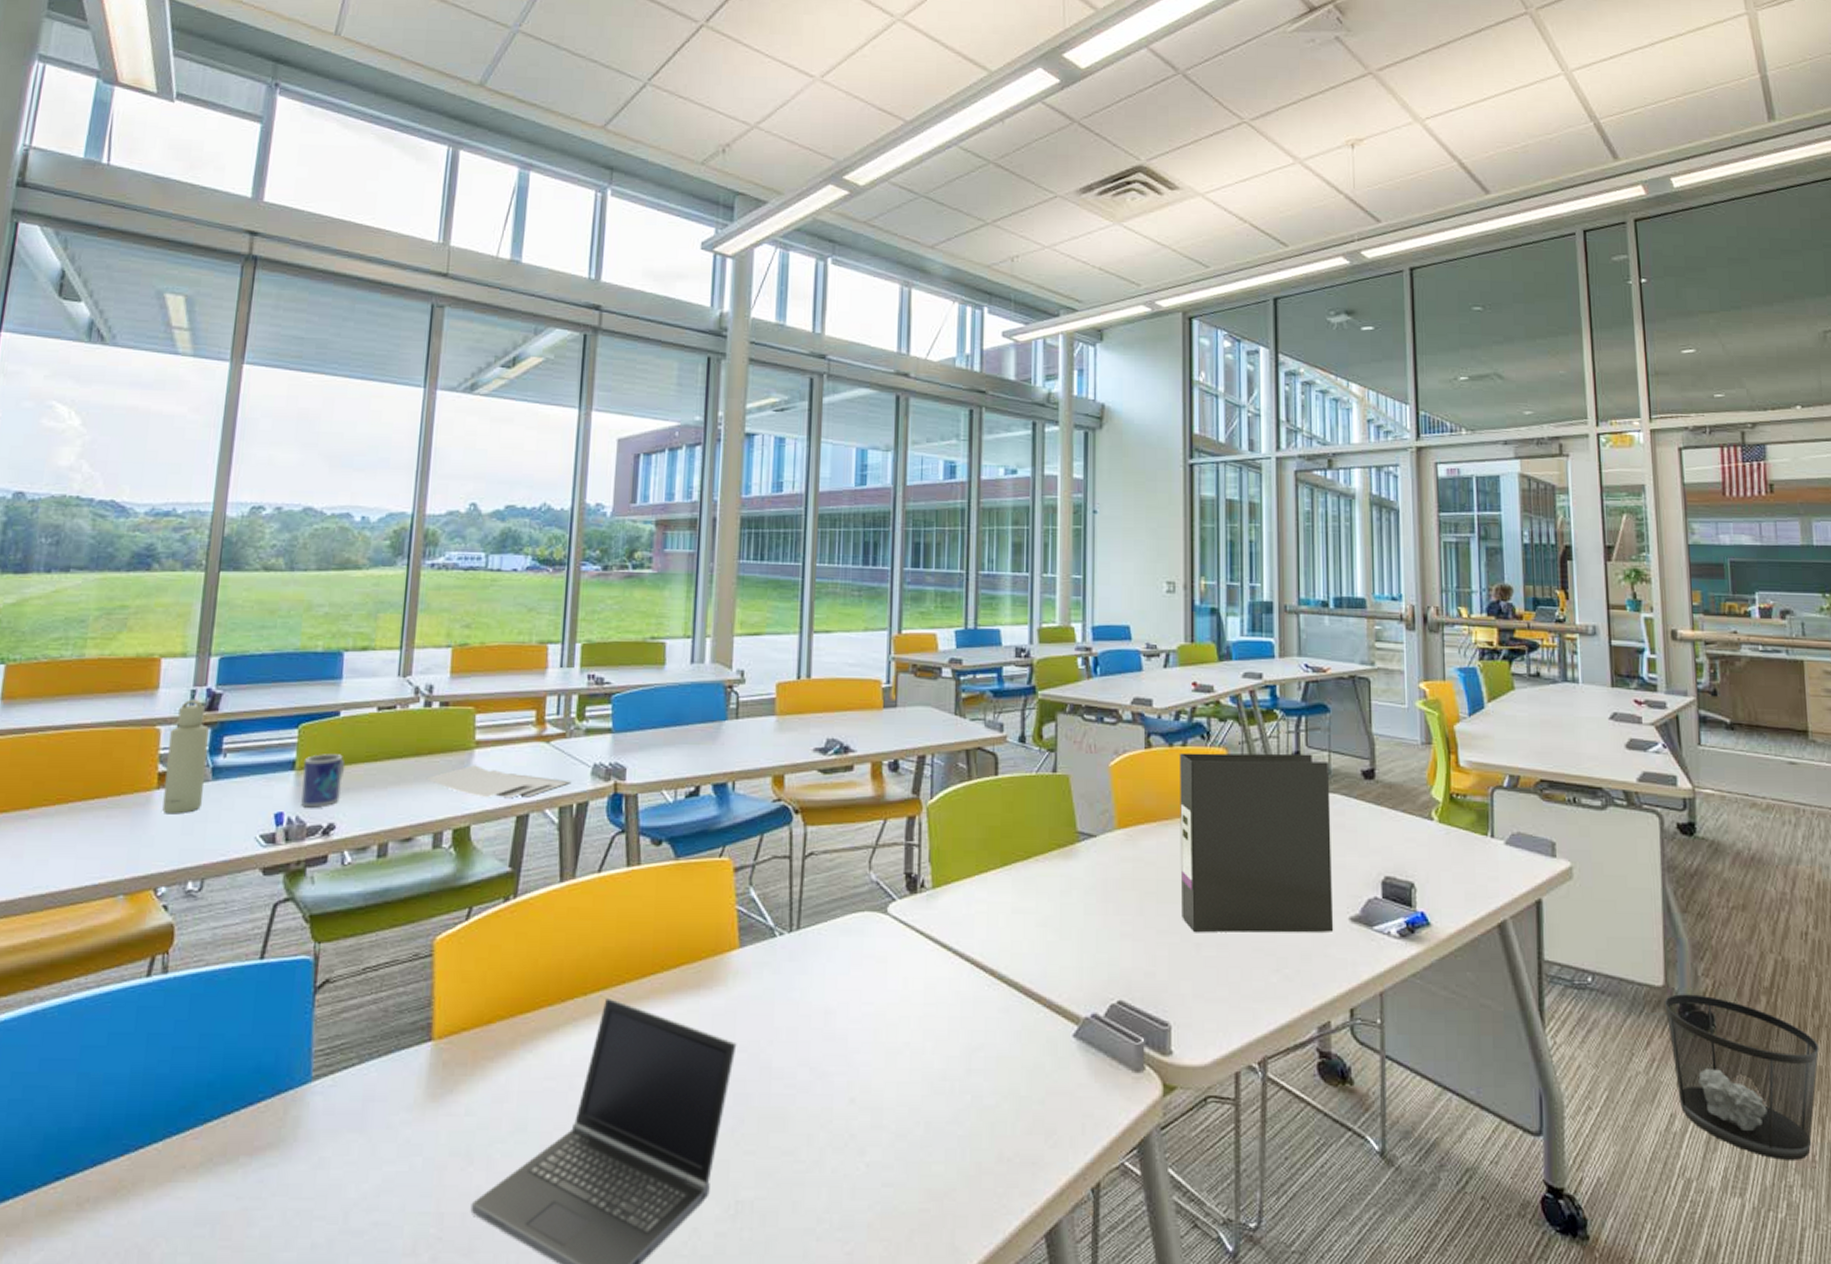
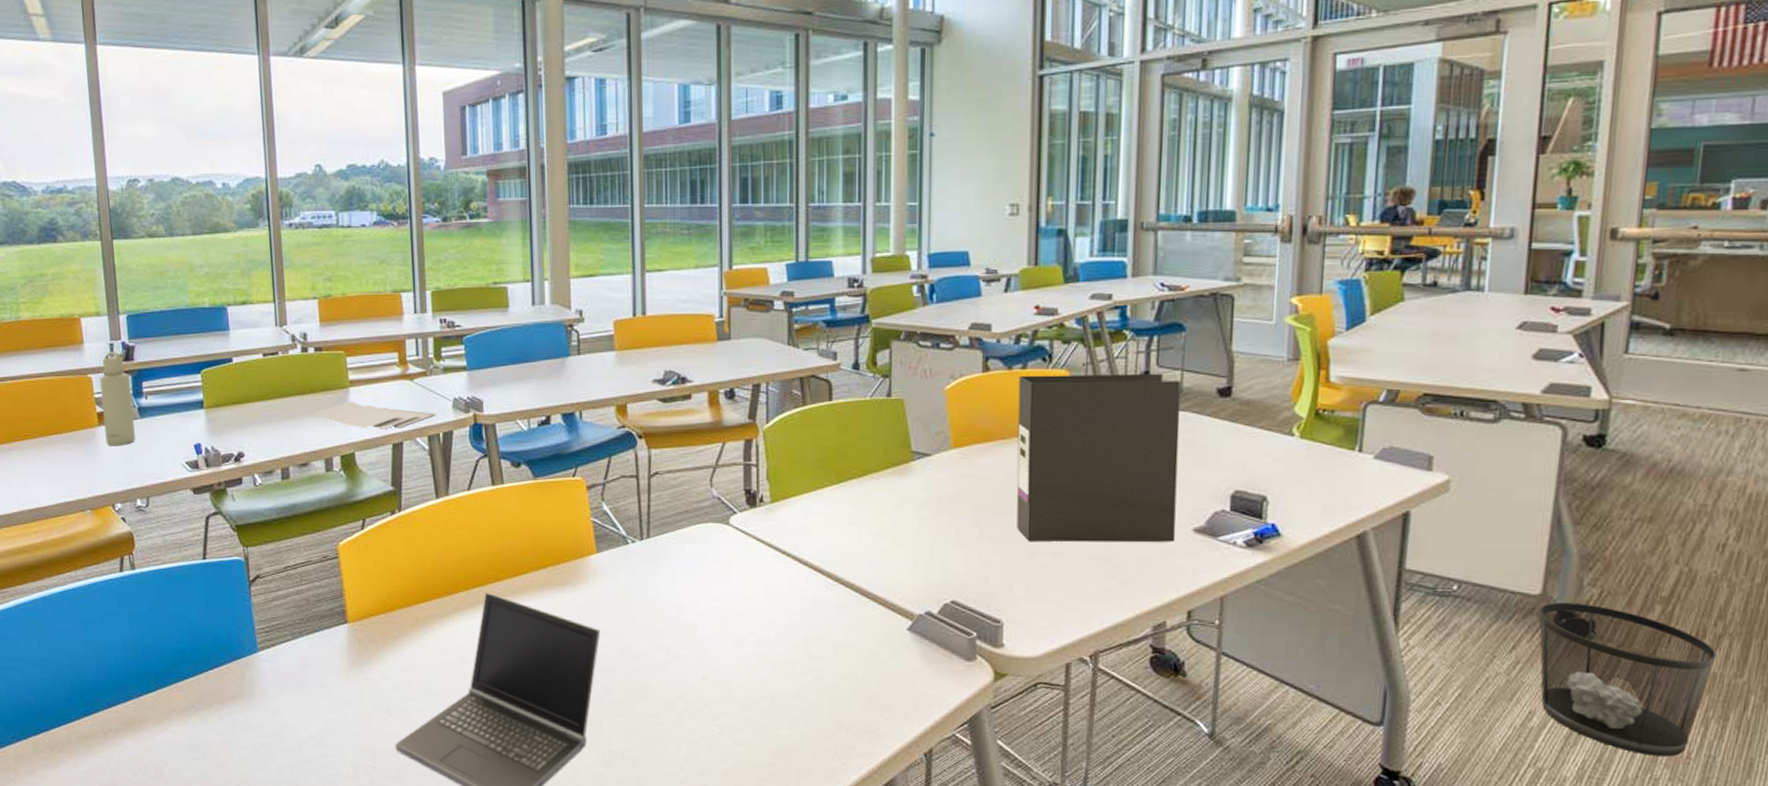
mug: present [300,754,346,808] -> none [209,395,245,439]

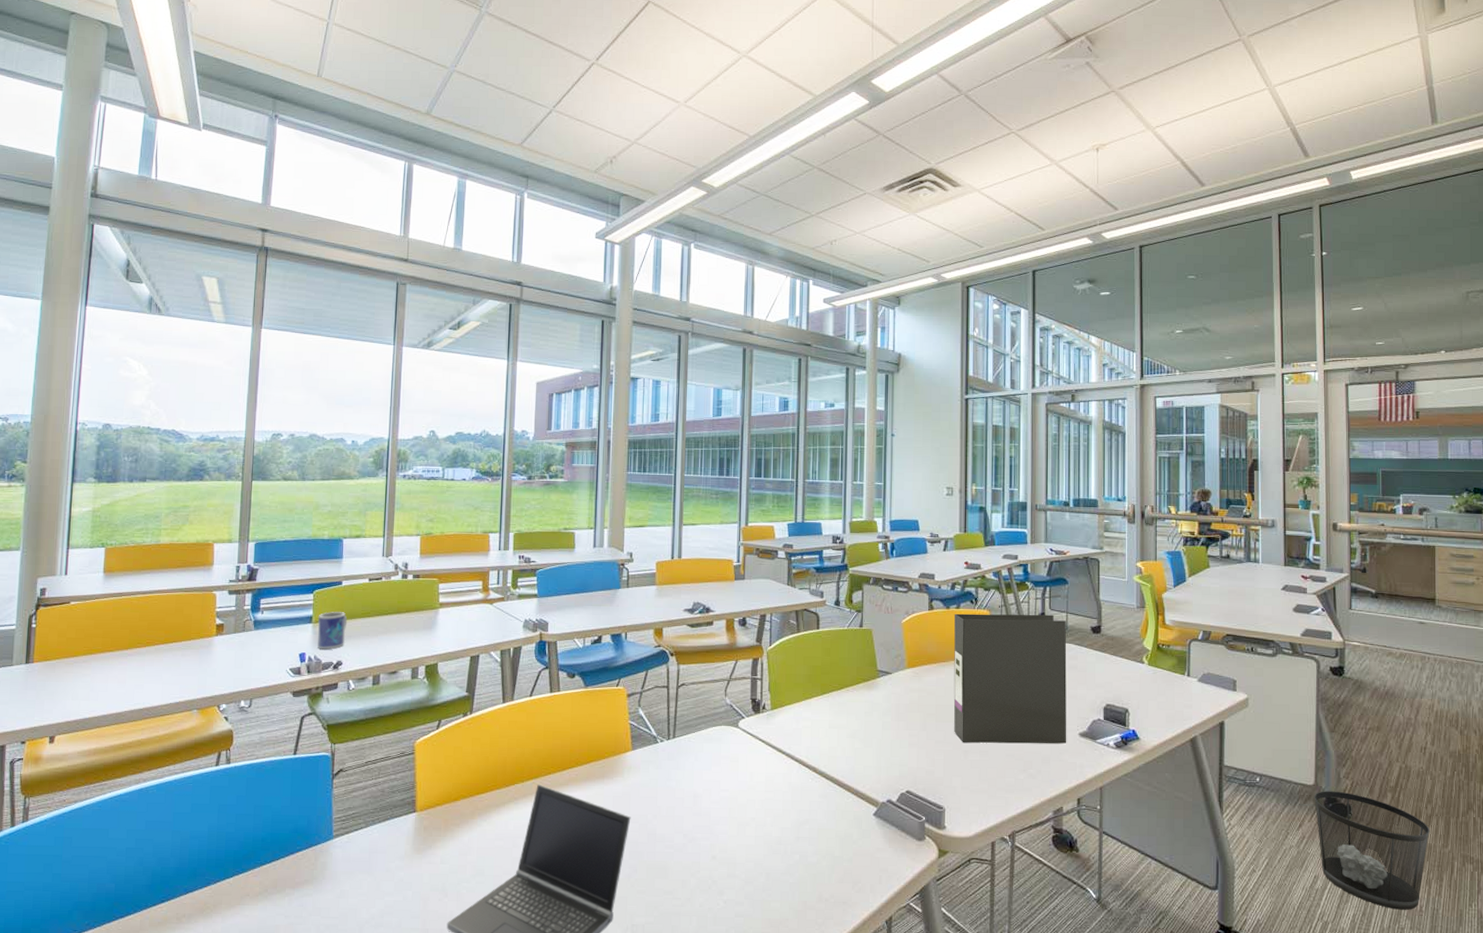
bottle: present [100,351,135,446] -> none [220,572,250,654]
mug: none [209,395,245,439] -> present [317,612,348,650]
papers: present [313,401,436,429] -> none [406,620,509,644]

